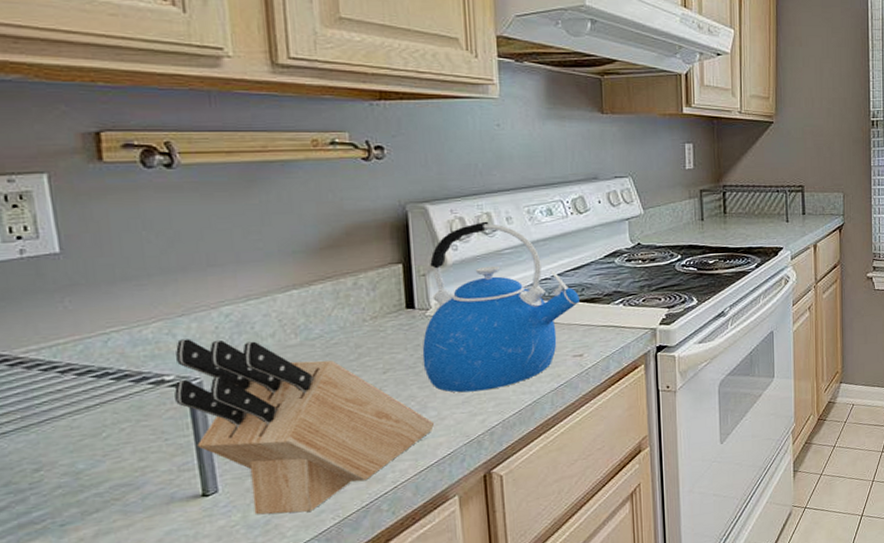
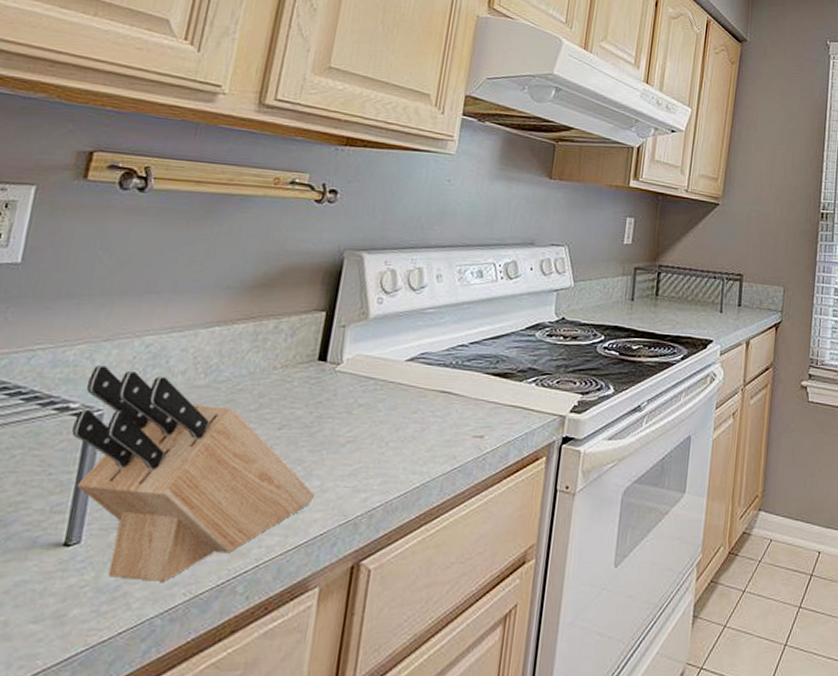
kettle: present [422,221,579,393] -> none [319,276,493,464]

